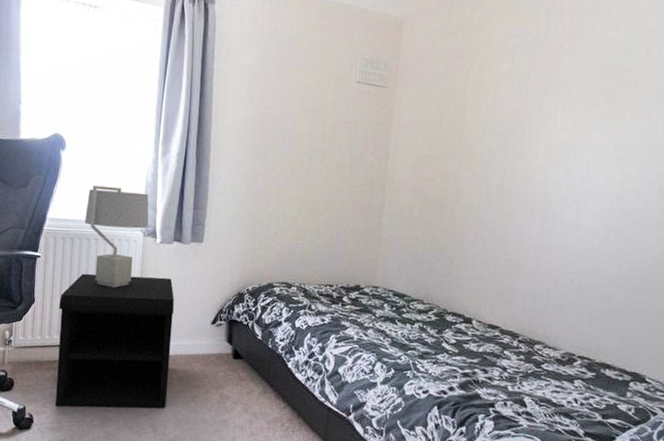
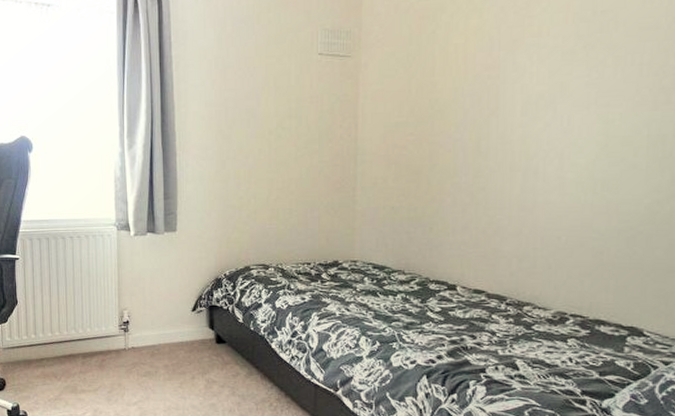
nightstand: present [55,273,175,408] -> none [41,269,155,403]
table lamp: present [85,185,149,288] -> none [58,184,122,283]

